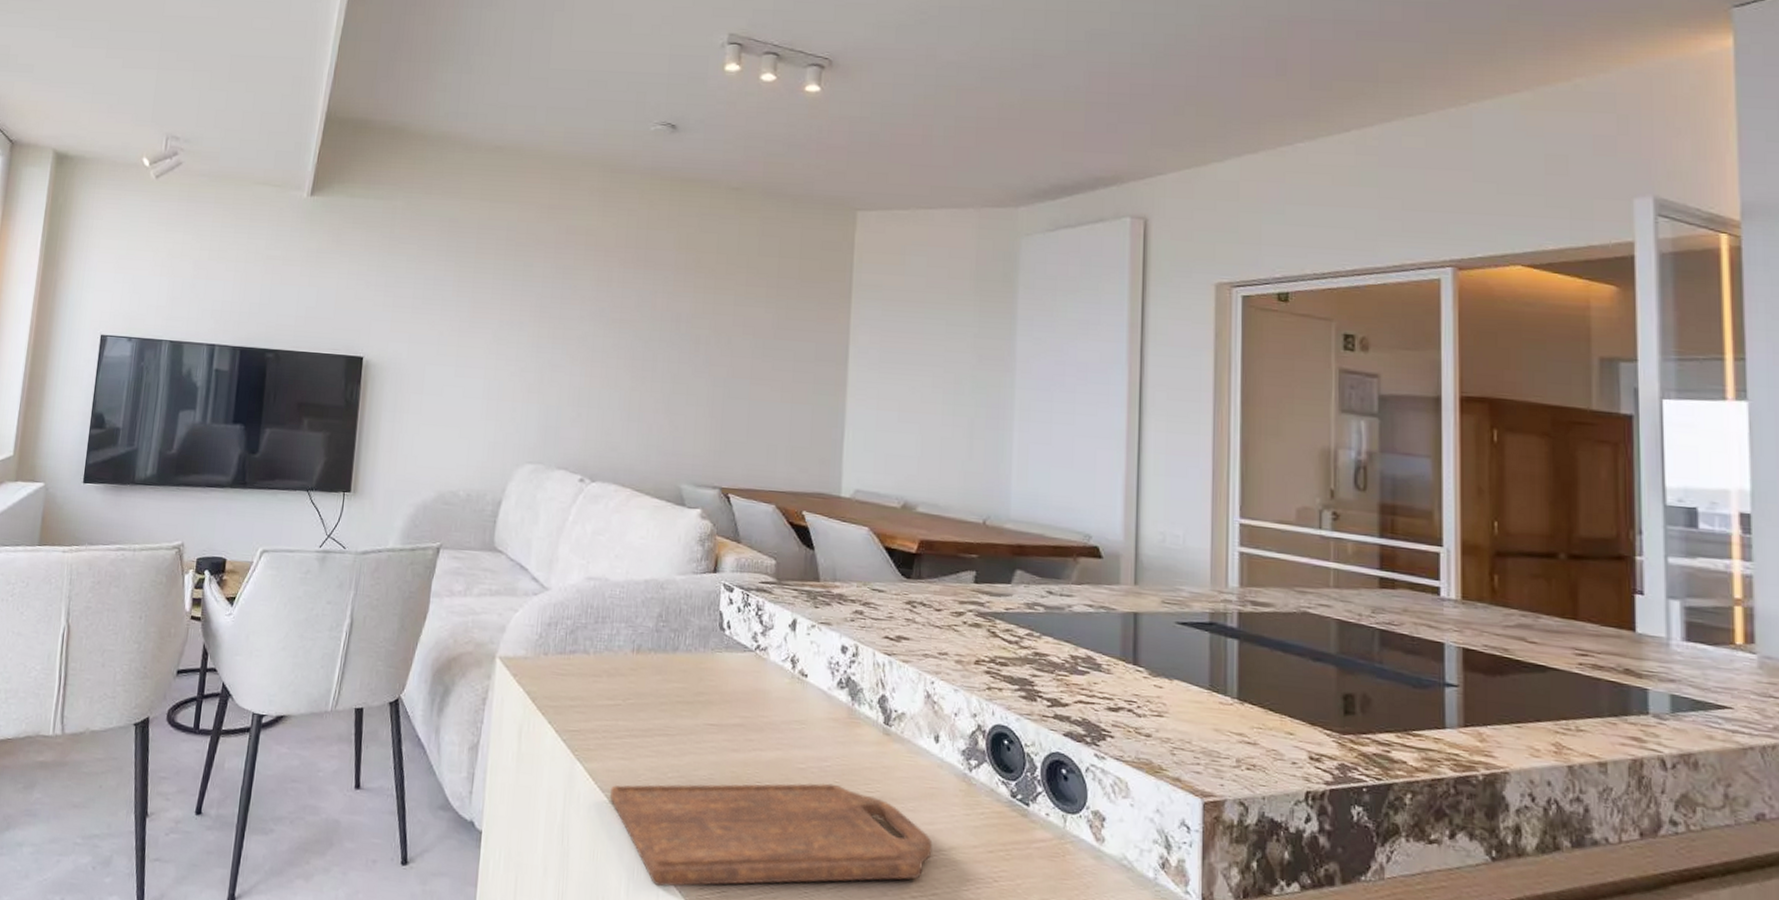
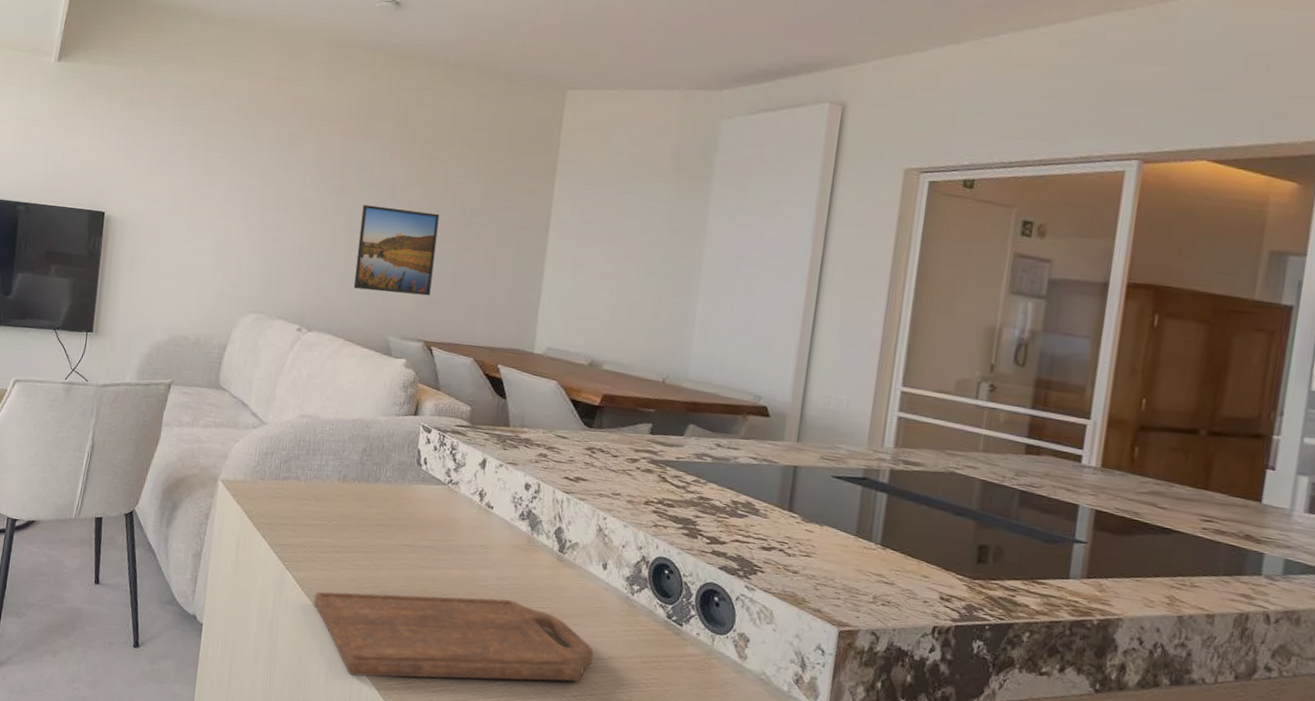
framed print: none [639,340,730,437] -> present [353,204,440,296]

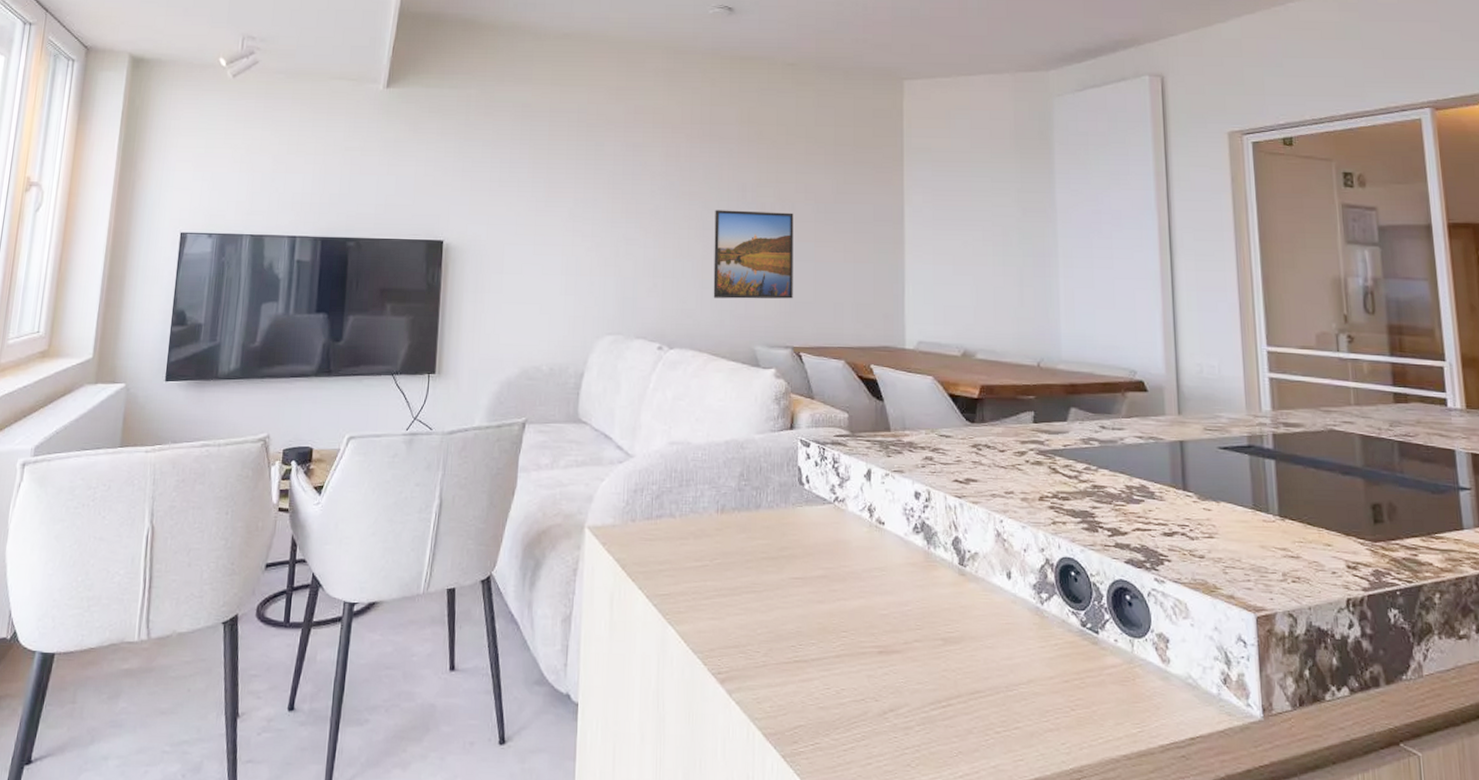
cutting board: present [313,591,594,682] -> none [701,627,1012,743]

